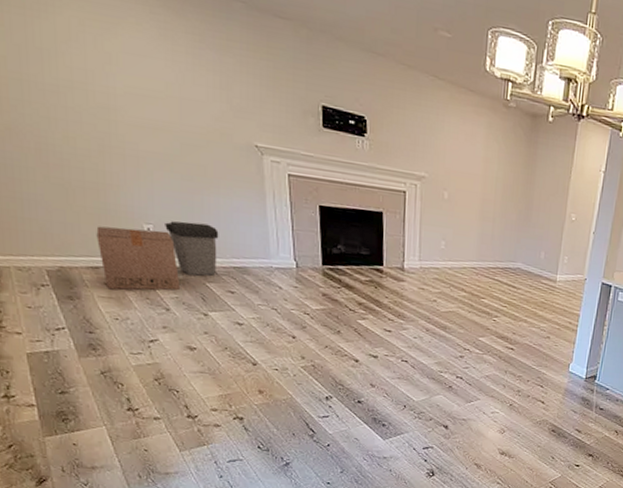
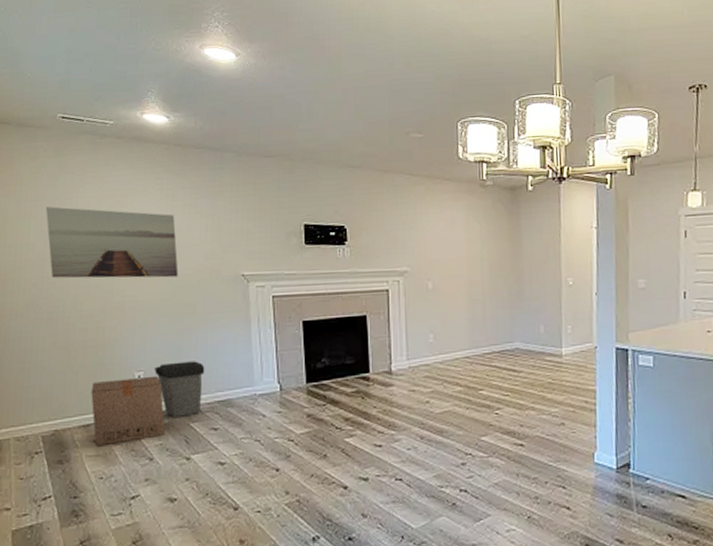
wall art: none [15,15,185,133] -> present [46,206,179,279]

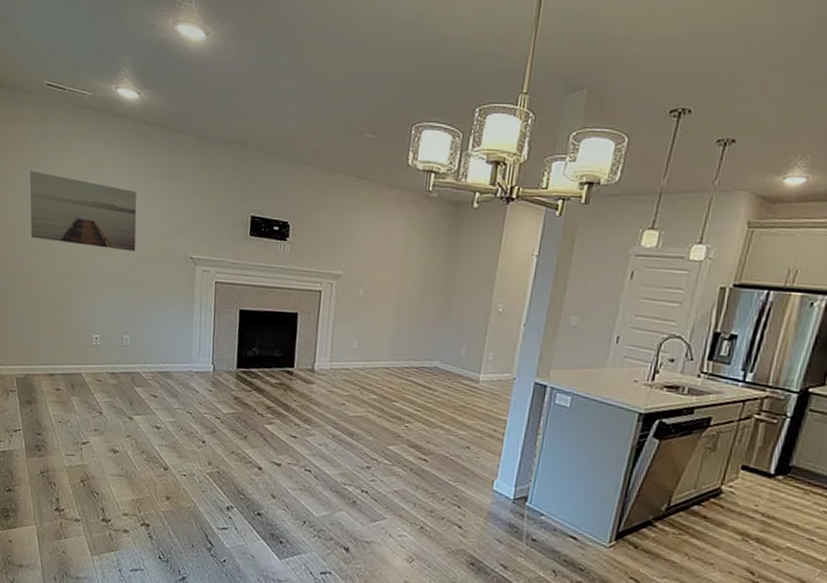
cardboard box: present [91,375,166,447] -> none [56,337,115,395]
trash can: present [154,361,205,419] -> none [109,330,151,381]

